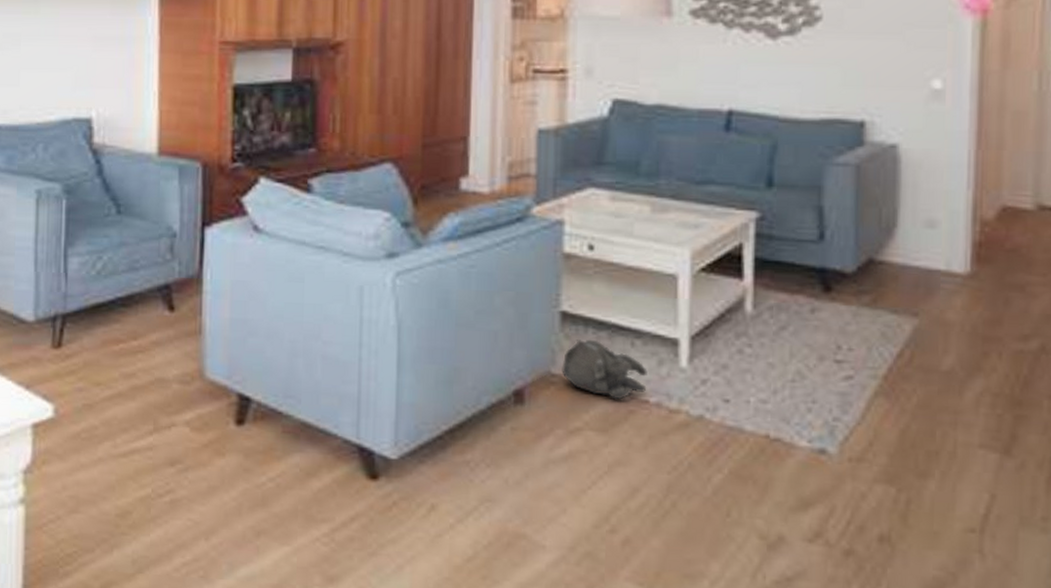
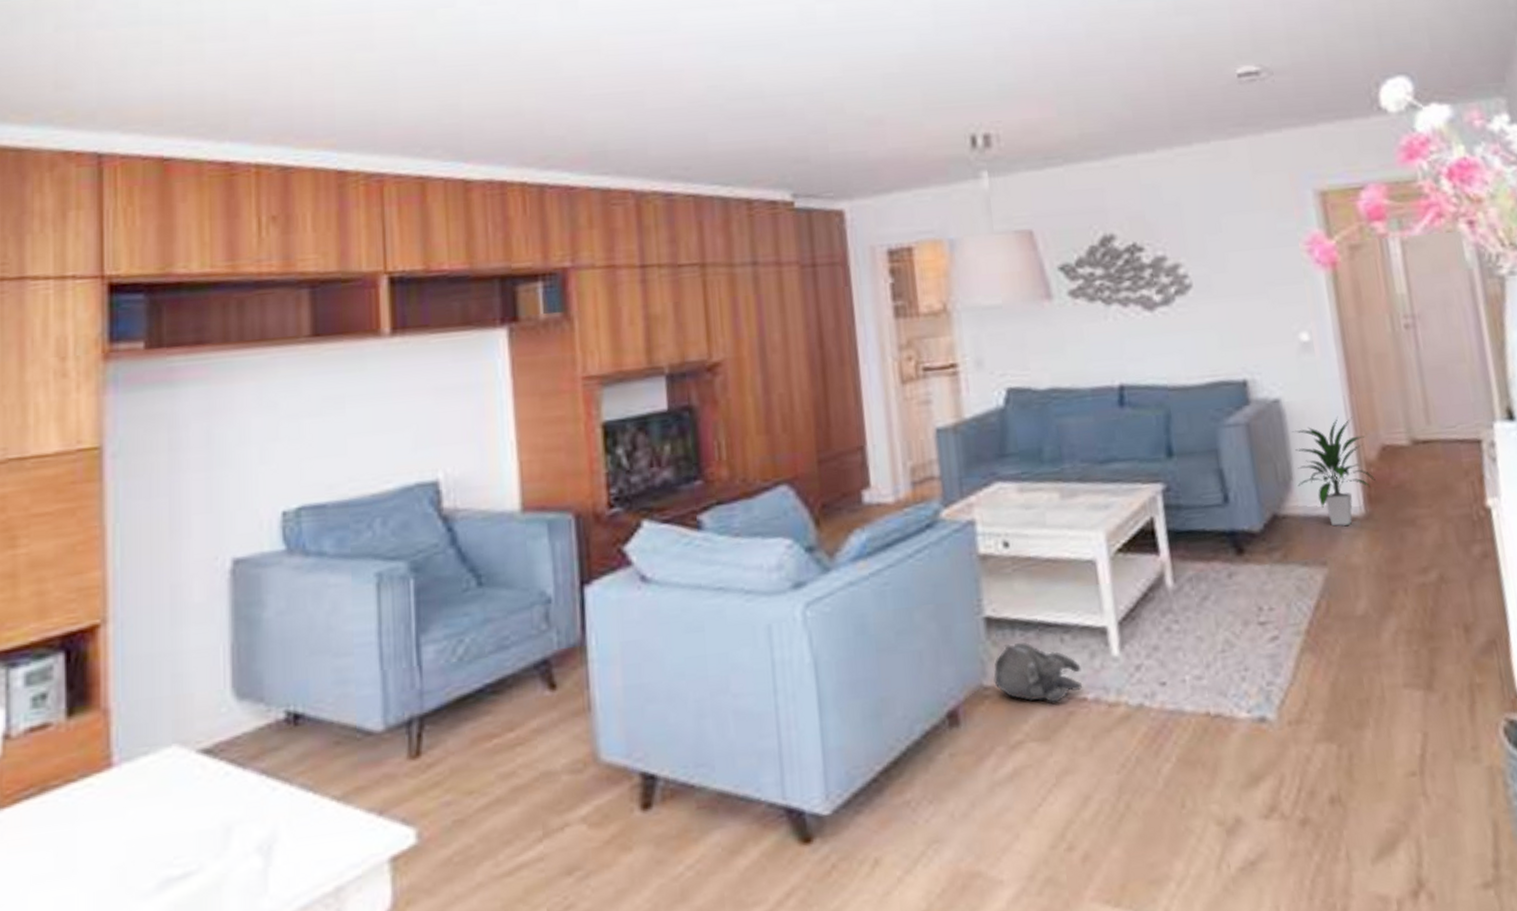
indoor plant: none [901,169,989,282] -> present [1291,416,1376,527]

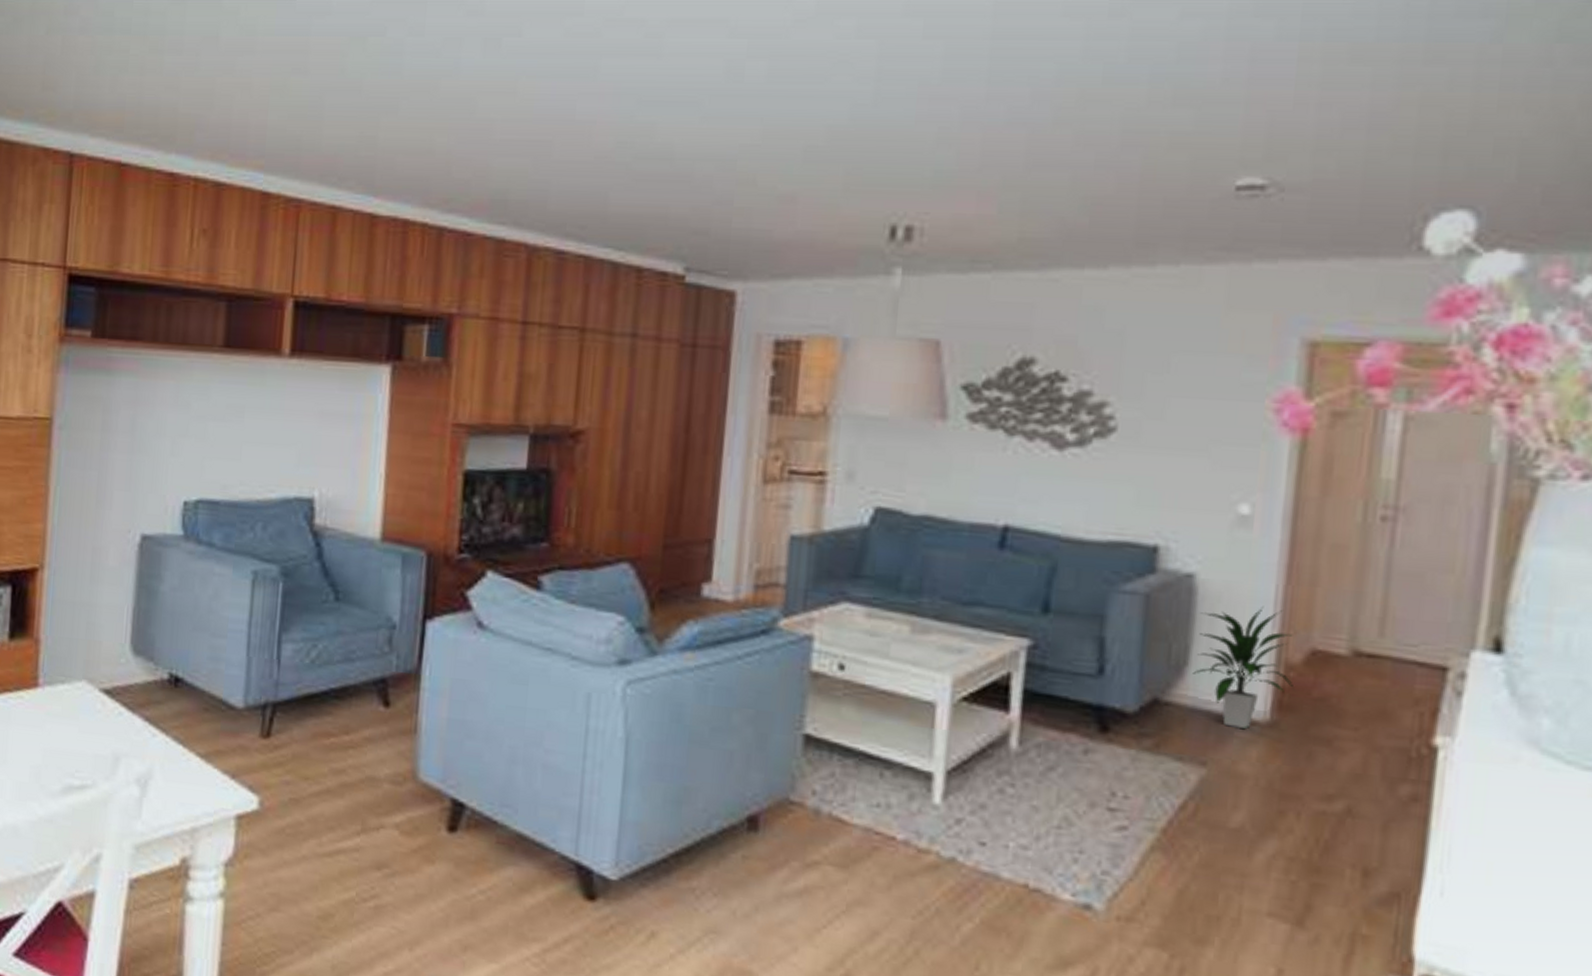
plush toy: present [993,641,1083,703] -> none [801,766,896,835]

